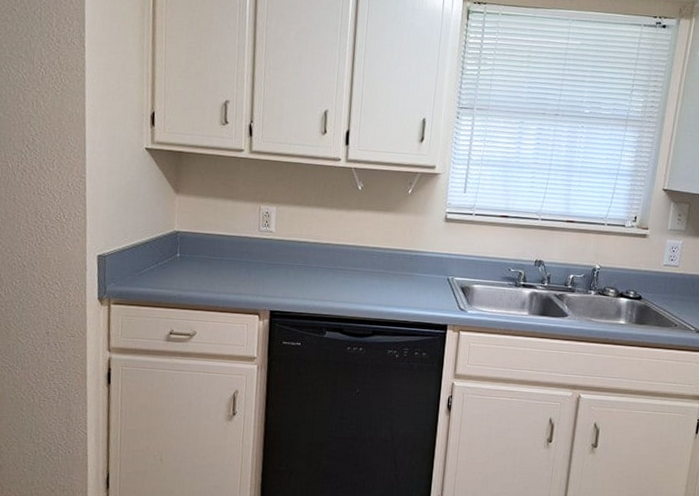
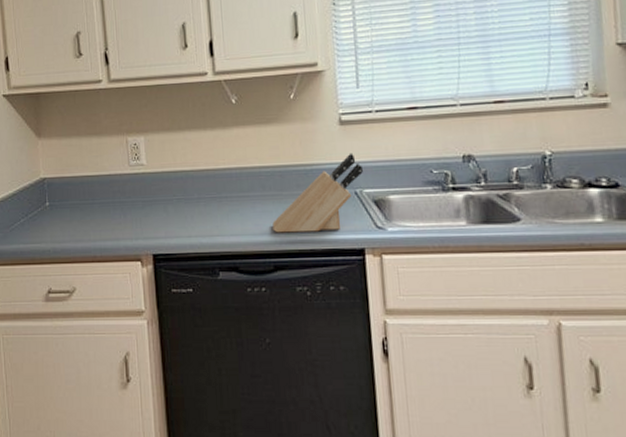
knife block: none [376,246,457,307] -> present [272,153,363,233]

